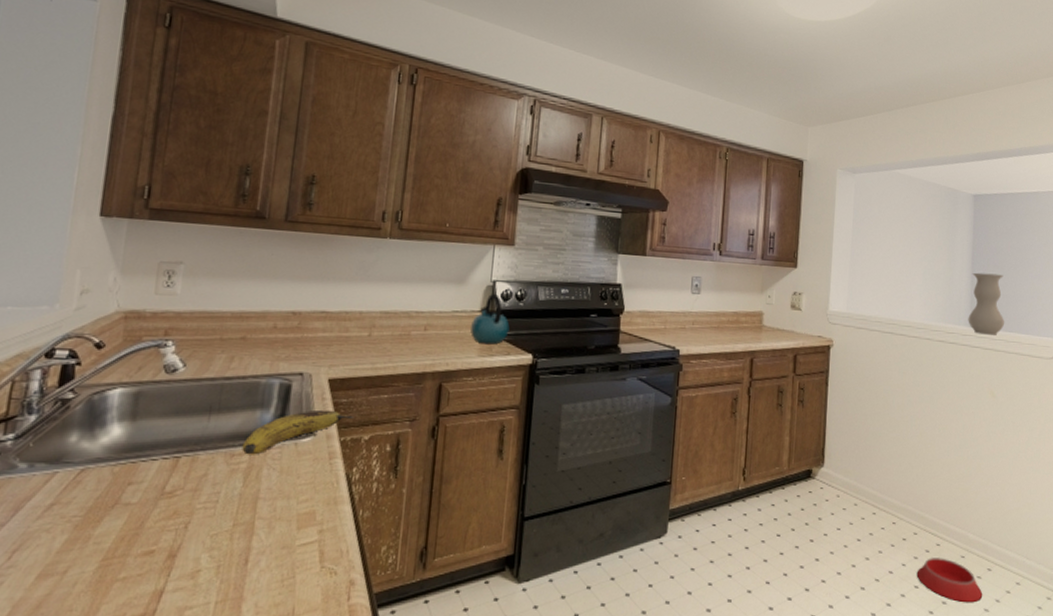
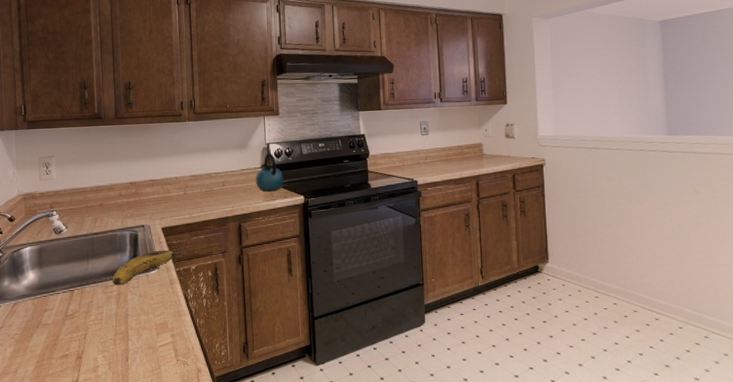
pet bowl: present [916,558,983,603] -> none [640,329,703,365]
vase: present [968,272,1005,336] -> none [665,87,701,141]

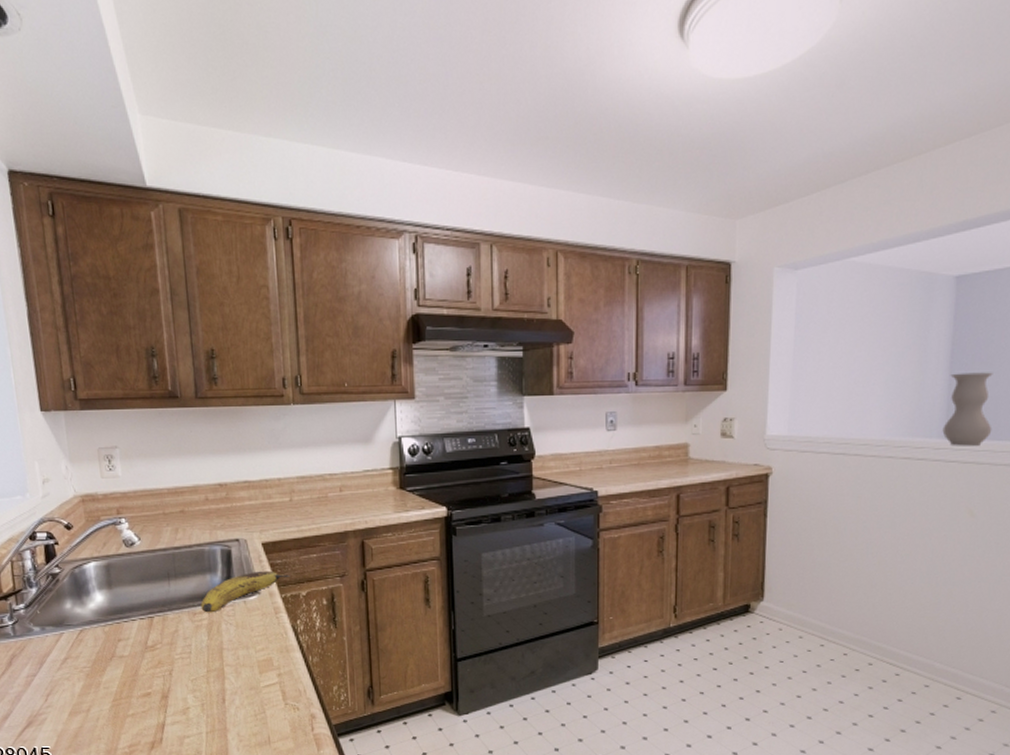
kettle: present [256,153,284,192] -> none [383,450,421,500]
vase: none [665,87,701,141] -> present [942,372,993,447]

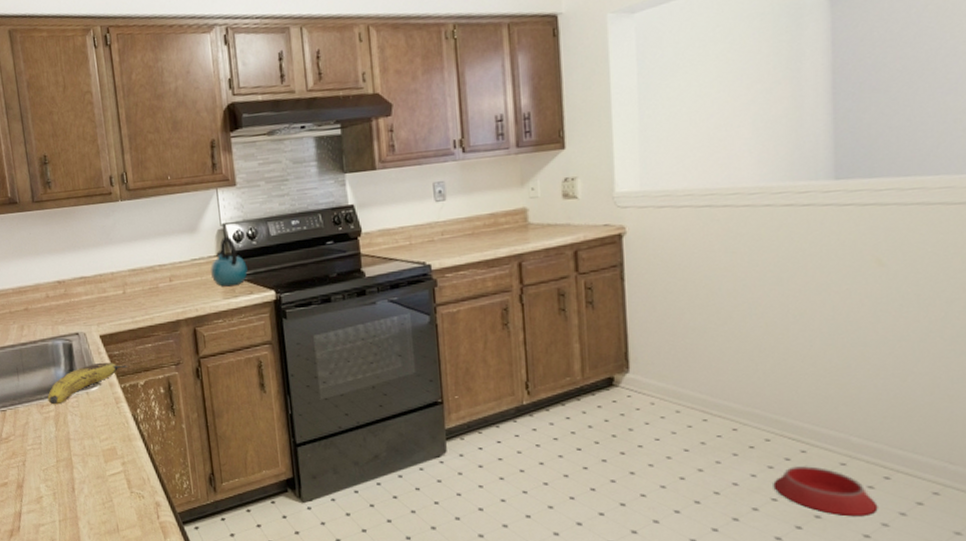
kettle: none [383,450,421,500] -> present [210,237,248,287]
pet bowl: none [871,687,950,731] -> present [773,466,878,517]
vase: present [942,372,993,447] -> none [831,99,896,188]

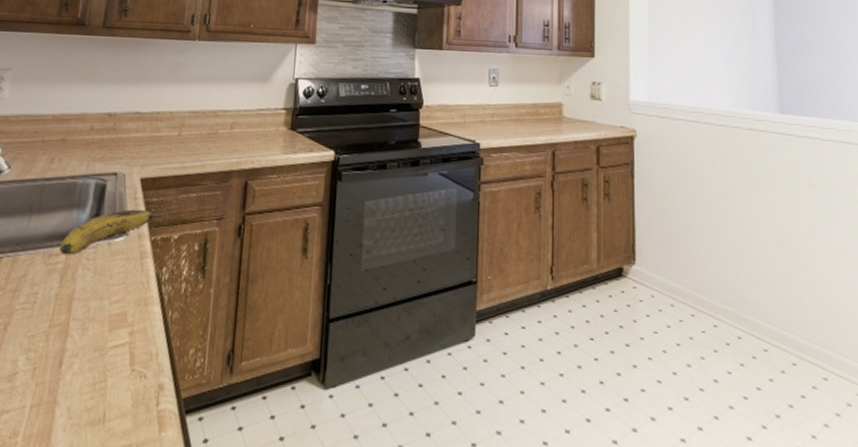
kettle: present [210,237,248,287] -> none [274,92,312,141]
pet bowl: present [773,466,878,517] -> none [744,365,821,417]

